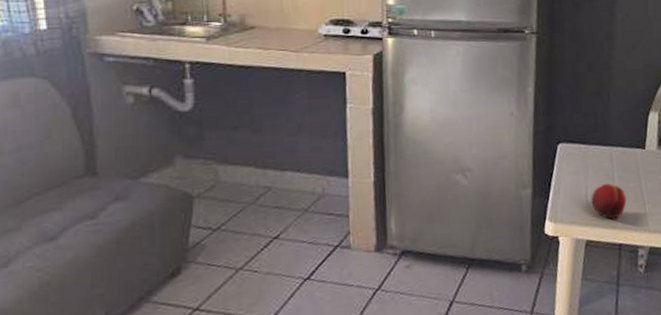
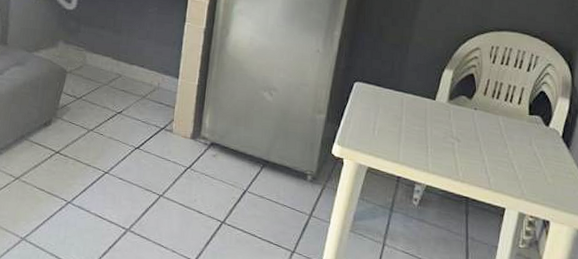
fruit: present [591,183,627,219] -> none [377,122,411,155]

